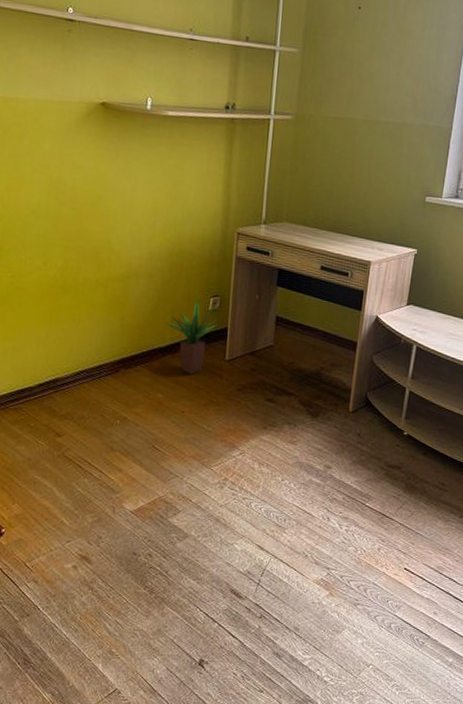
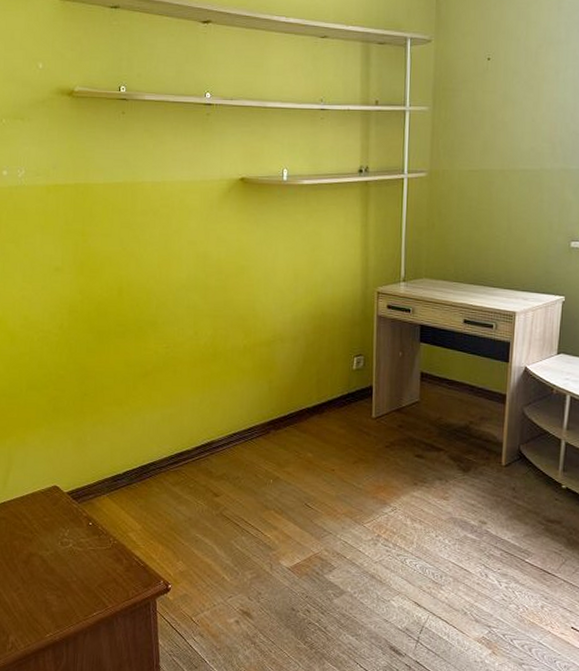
potted plant: present [164,298,218,374] -> none [310,358,362,433]

